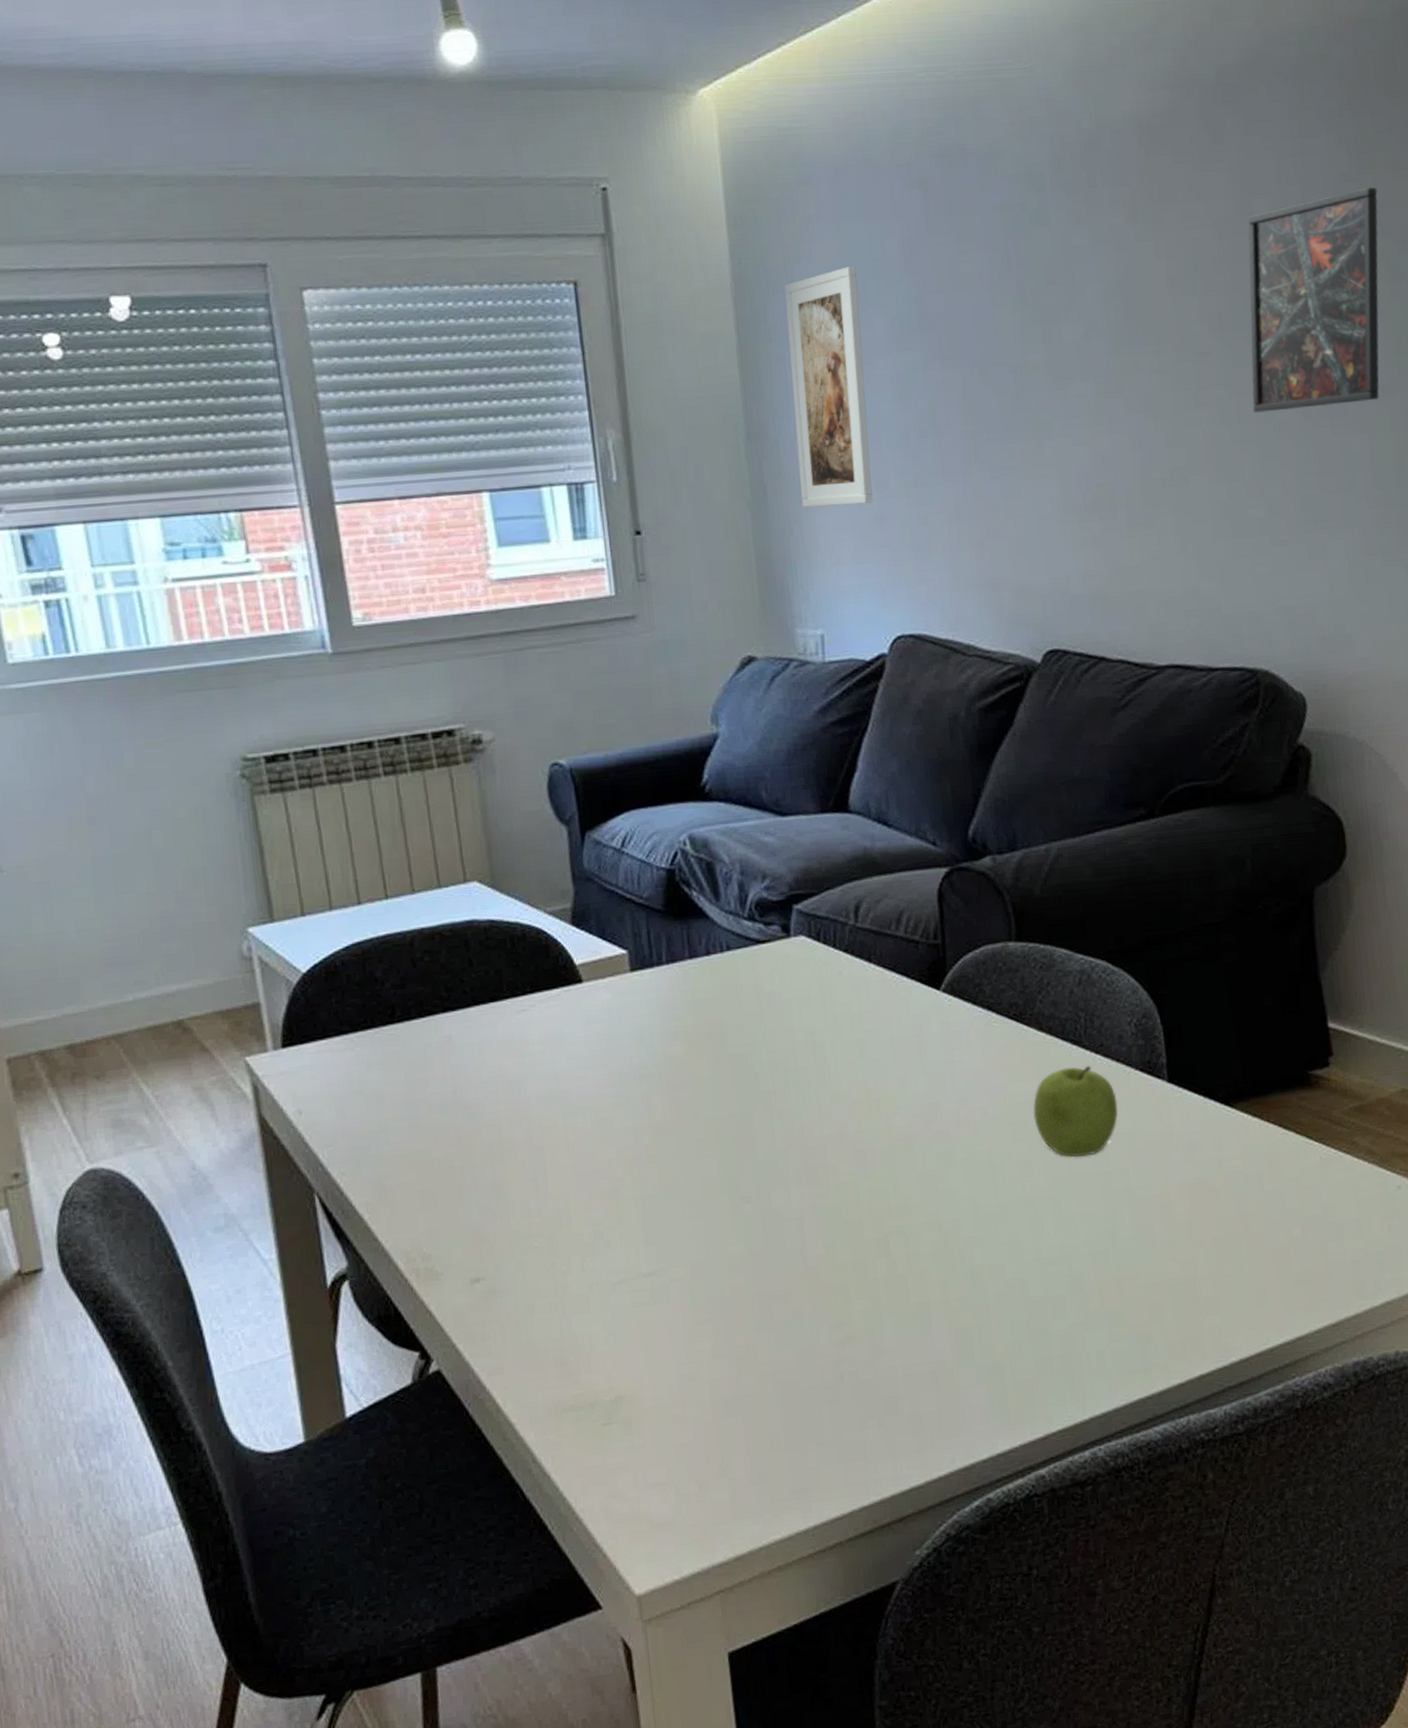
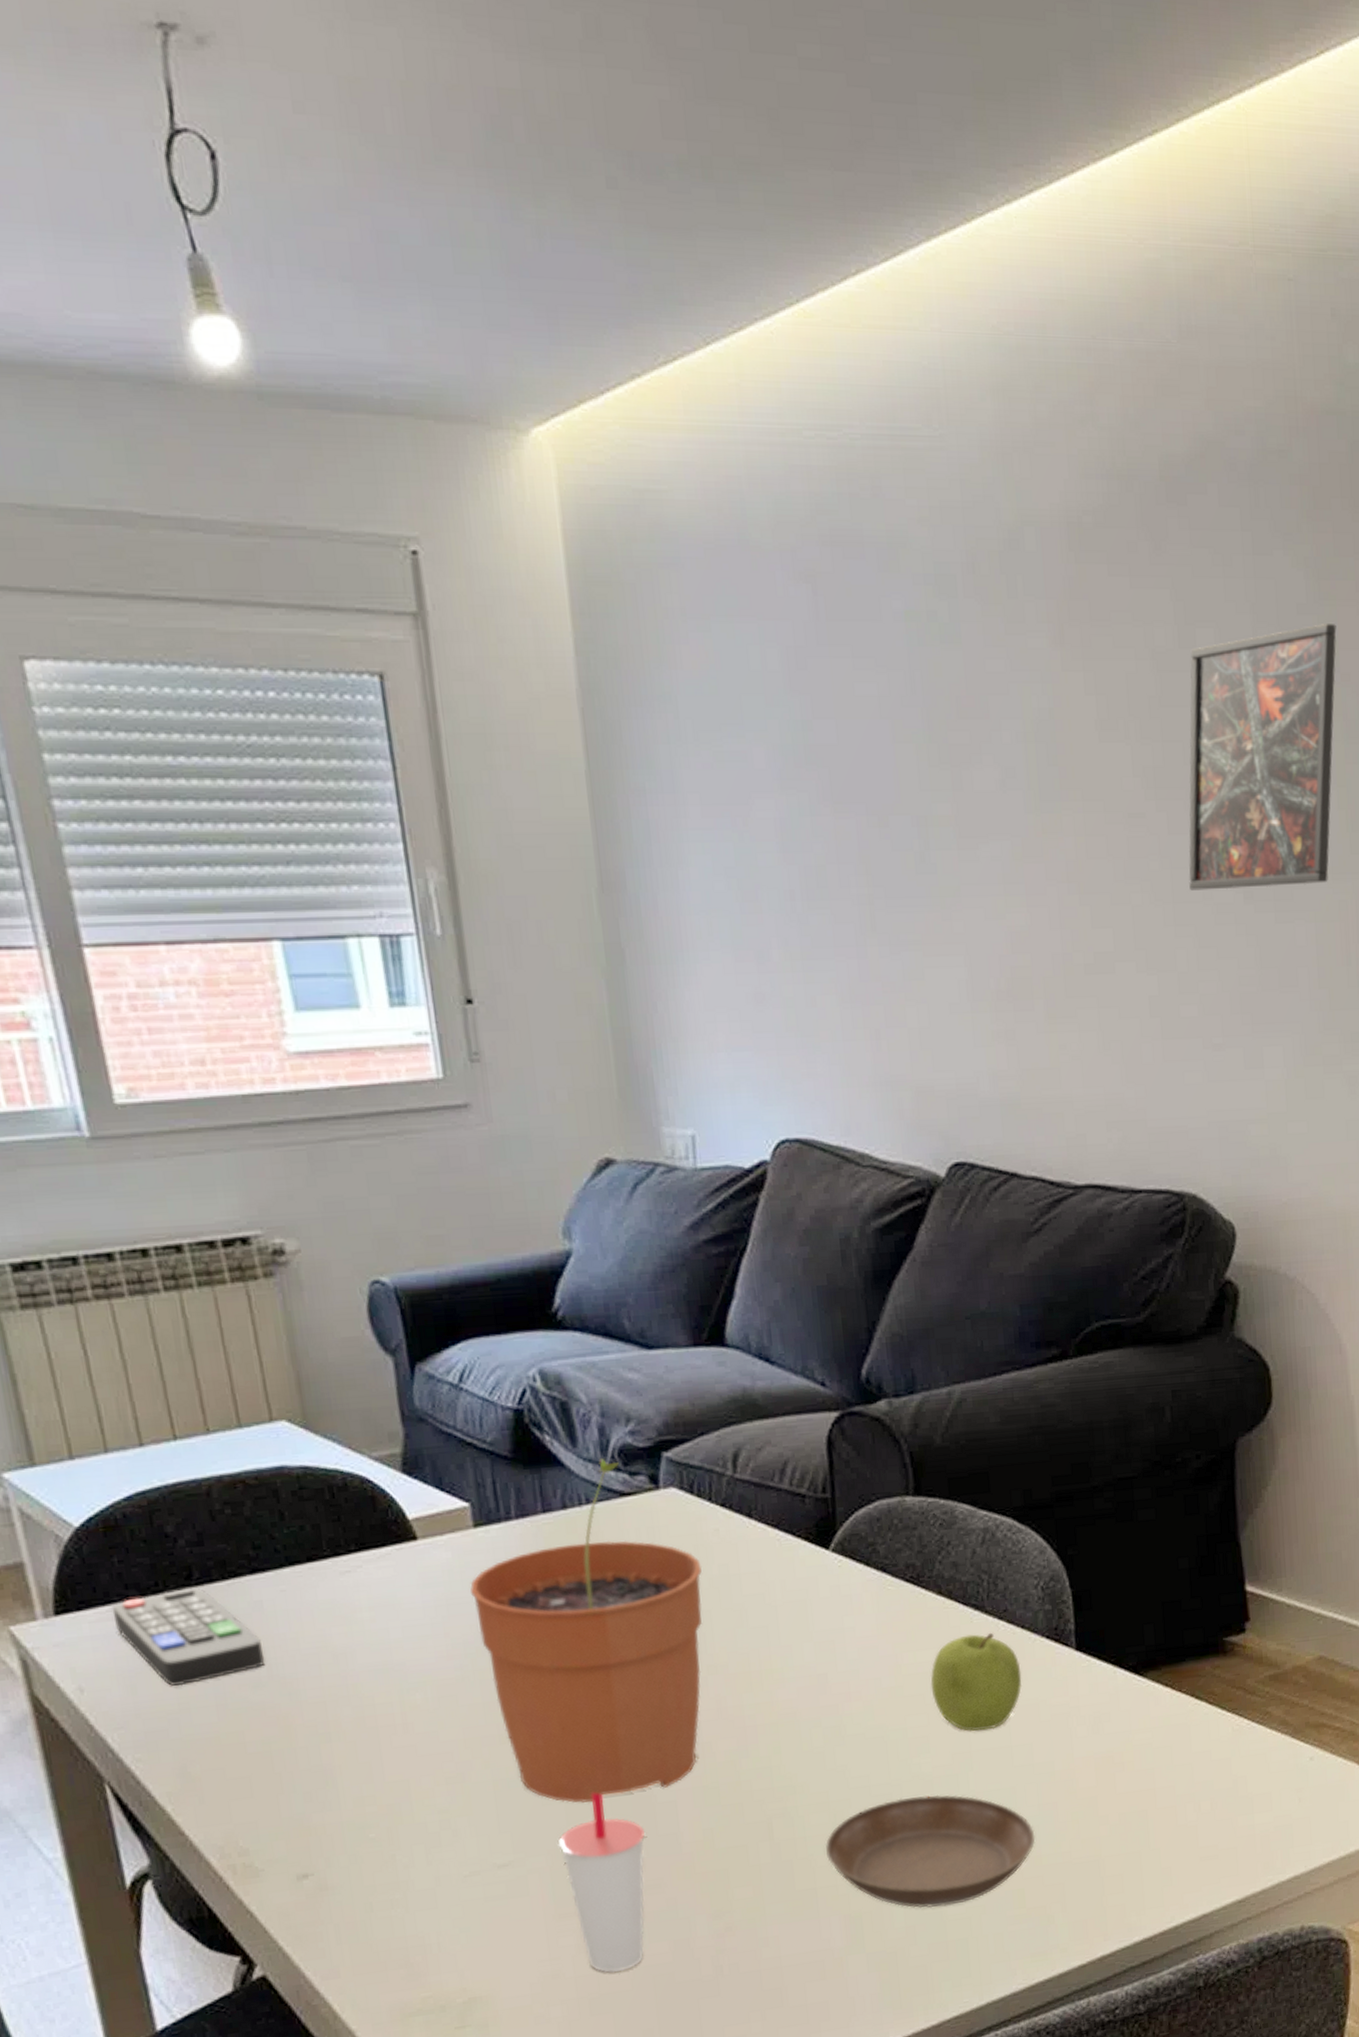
remote control: none [328,1024,452,1110] -> present [112,1588,265,1686]
plant pot: none [626,911,828,1218] -> present [470,1458,703,1803]
cup: none [697,1209,774,1377] -> present [558,1792,645,1972]
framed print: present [784,266,873,508] -> none [643,678,752,980]
saucer: none [937,1216,1134,1324] -> present [825,1794,1036,1909]

